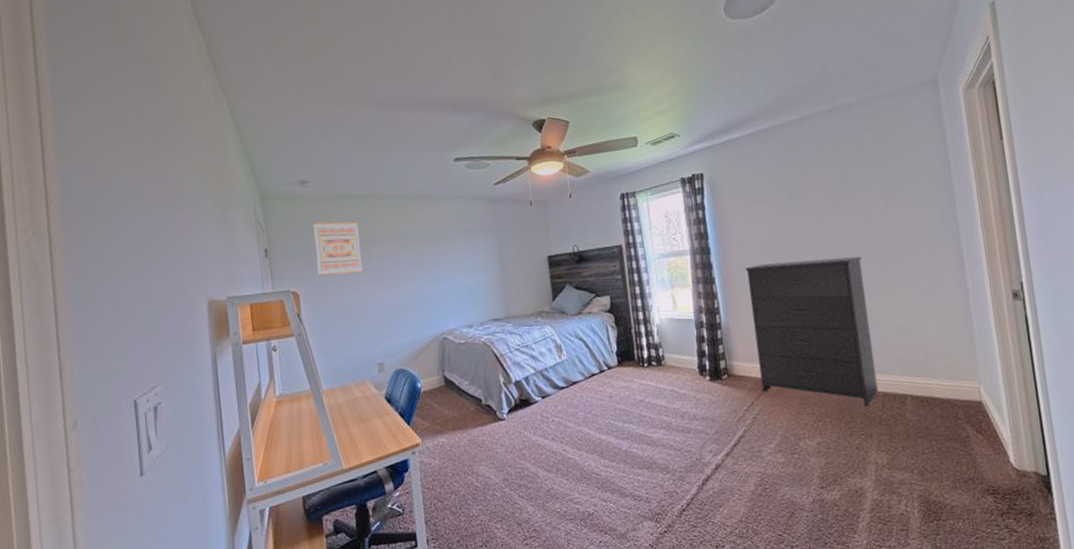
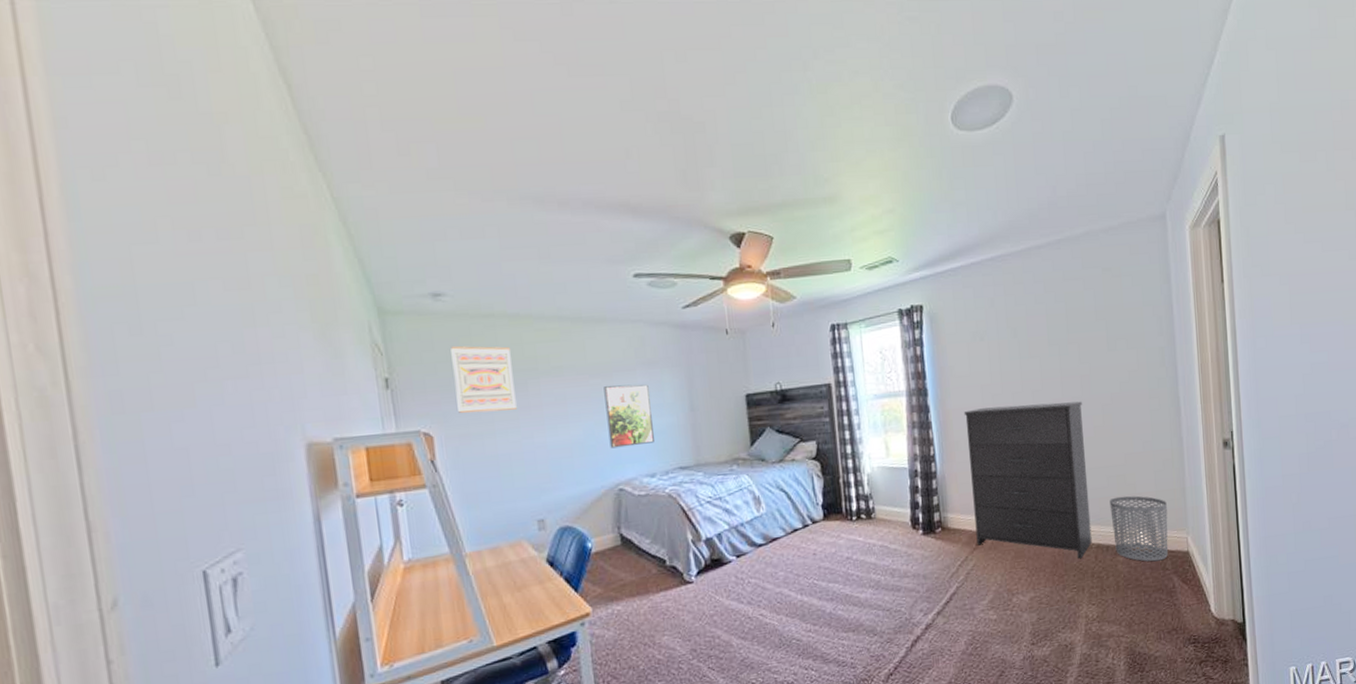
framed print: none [430,249,472,304] -> present [603,384,654,449]
waste bin: none [894,346,959,411] -> present [1110,496,1168,562]

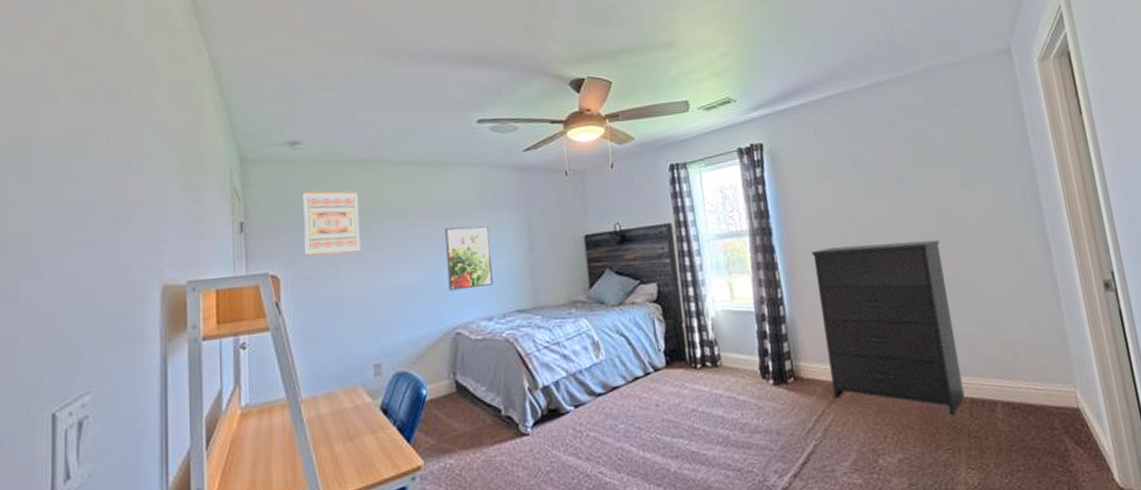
waste bin: present [1110,496,1168,562] -> none [980,343,1055,420]

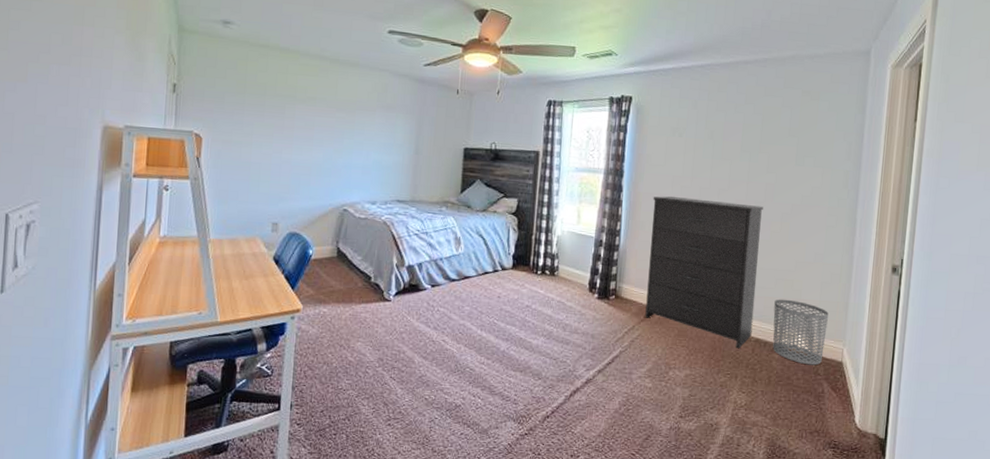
wall art: present [303,190,361,256] -> none [226,66,276,127]
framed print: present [445,226,493,291] -> none [343,121,384,175]
waste bin: none [980,343,1055,420] -> present [773,299,828,365]

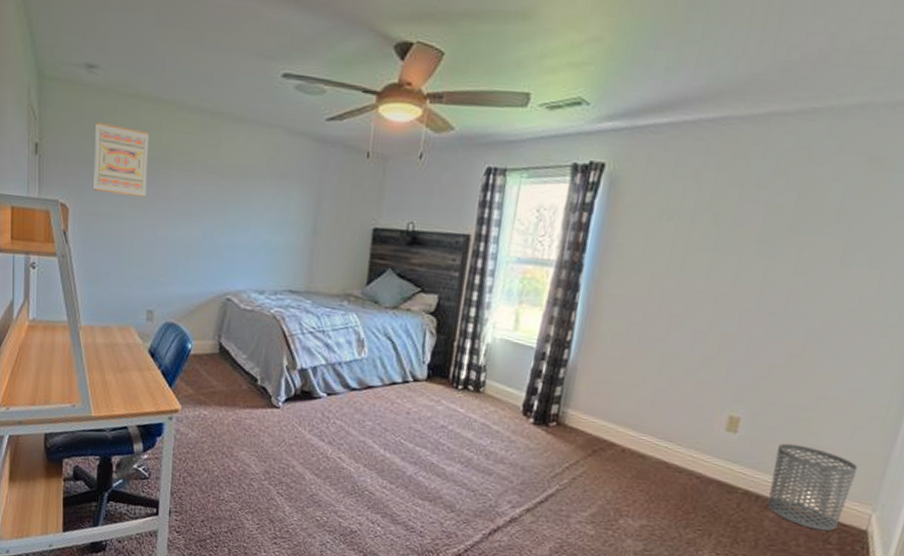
wall art: none [226,66,276,127] -> present [93,121,149,197]
dresser: present [645,196,763,349] -> none [594,299,781,501]

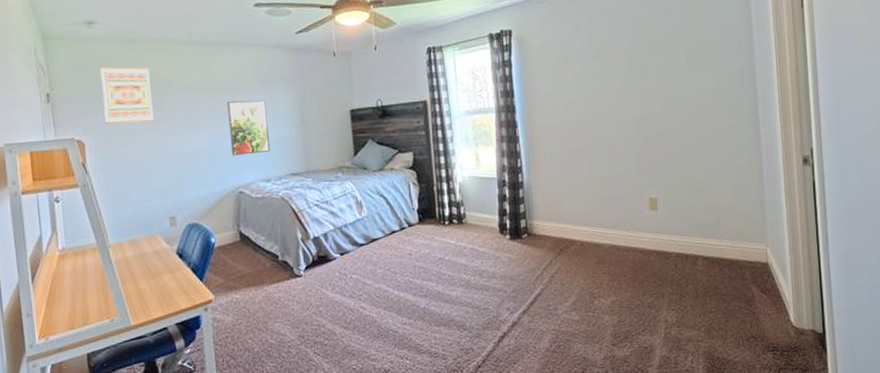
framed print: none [226,191,275,259] -> present [227,100,270,156]
waste bin: present [767,443,857,532] -> none [689,208,747,272]

